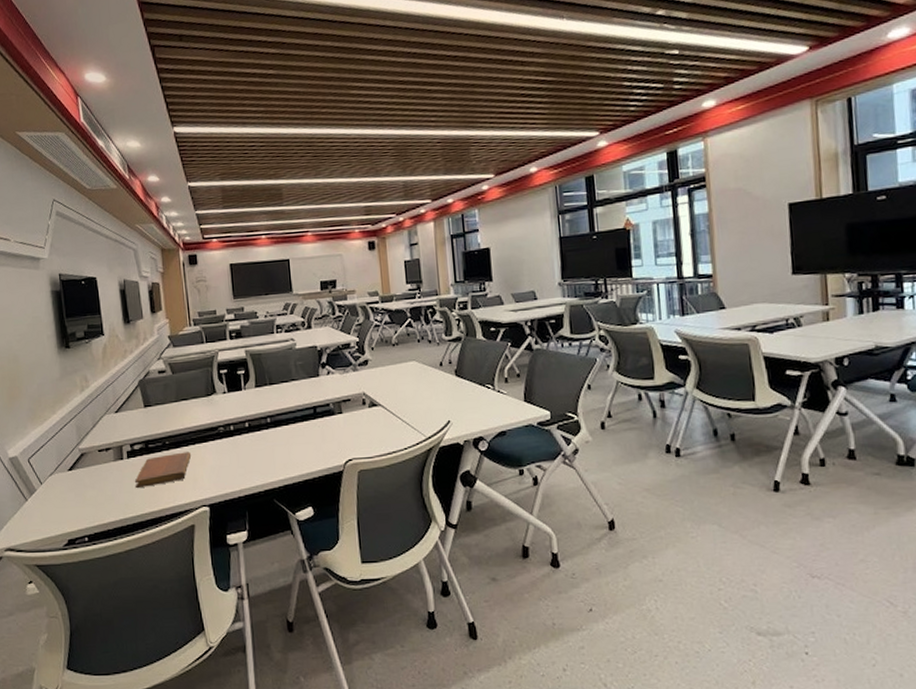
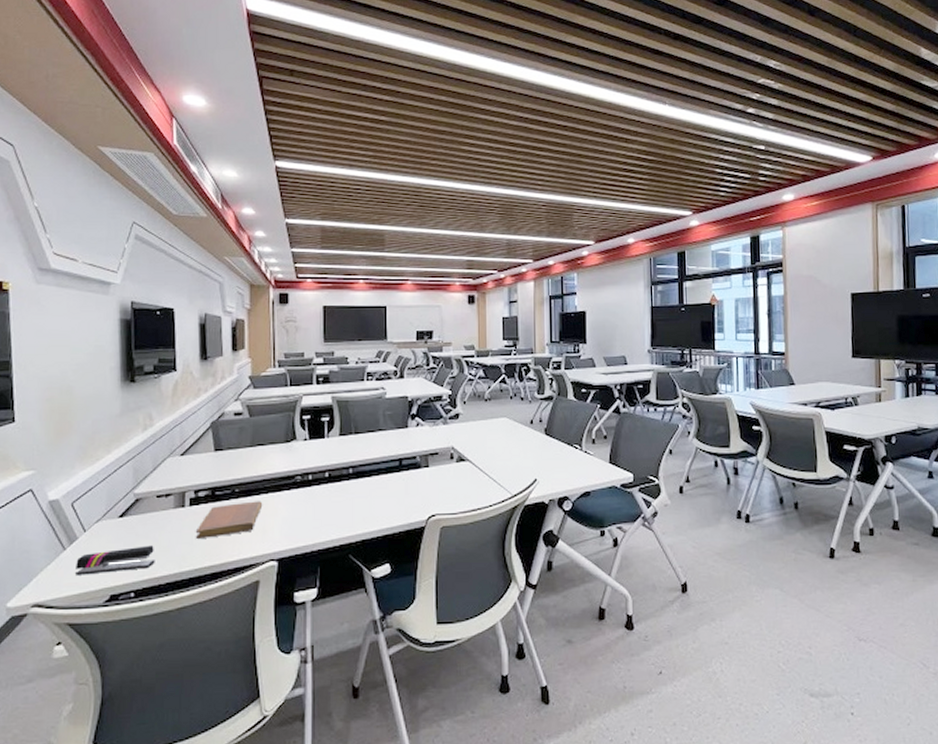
stapler: none [37,495,103,523] -> present [75,545,155,575]

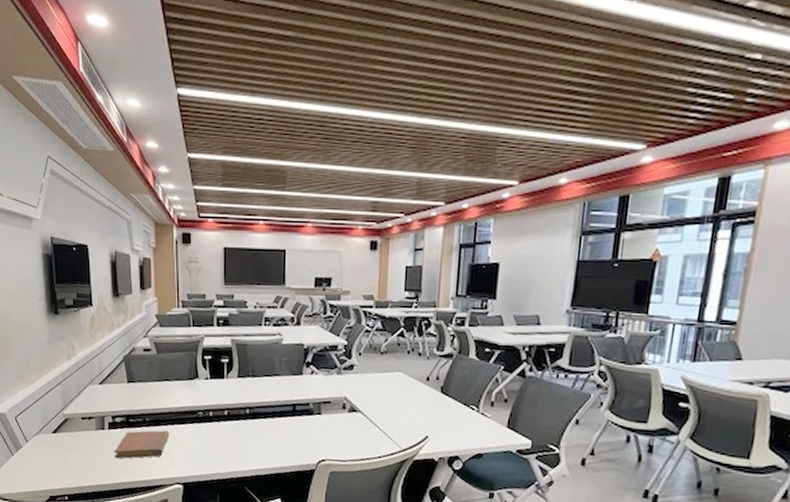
stapler: present [75,545,155,575] -> none [22,459,83,478]

